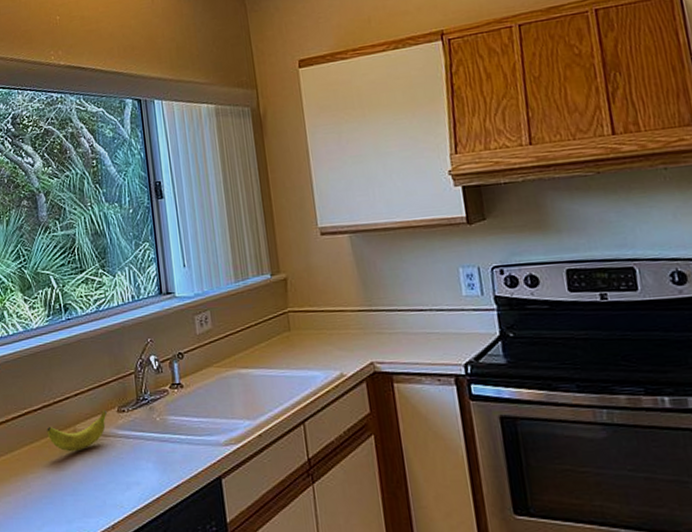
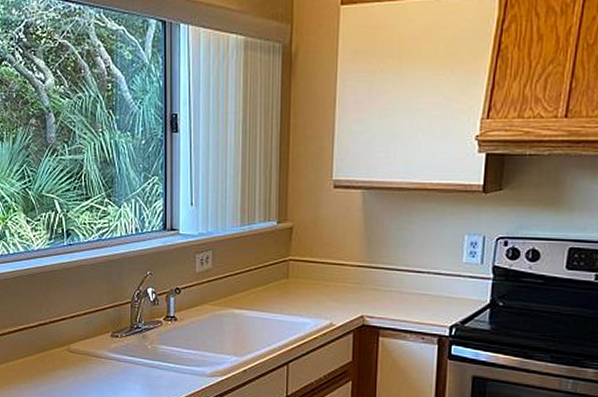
banana: present [47,410,107,452] -> none [41,333,101,368]

